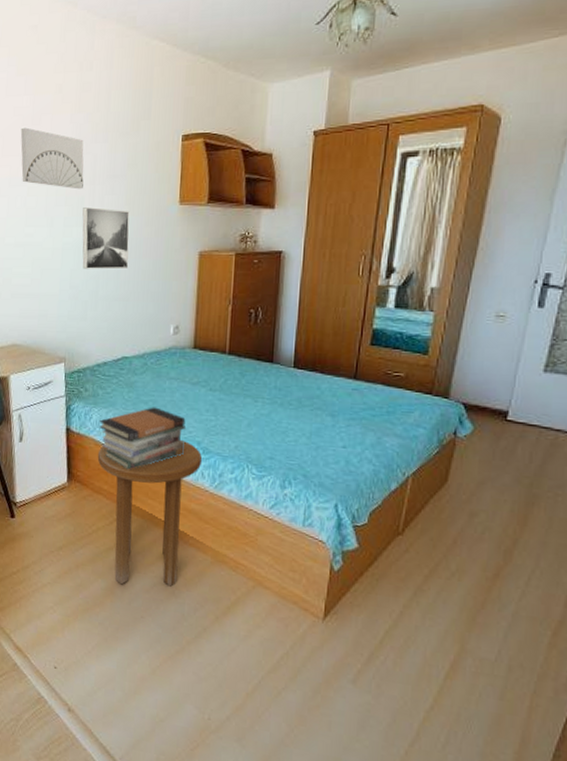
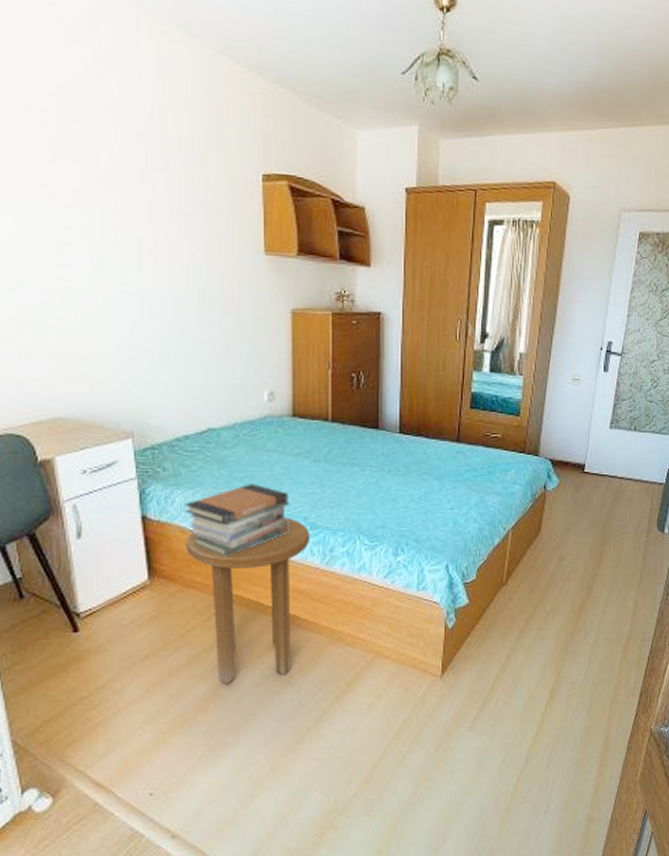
wall art: present [20,127,84,190] -> none [41,137,139,226]
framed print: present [82,207,130,269] -> none [141,249,208,326]

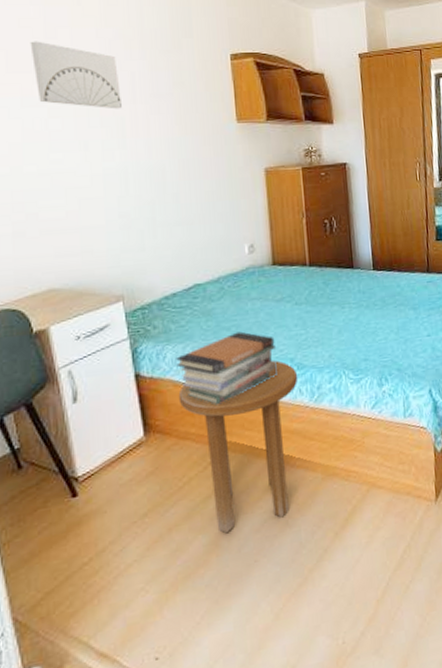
wall art: none [41,137,139,226] -> present [30,41,122,109]

